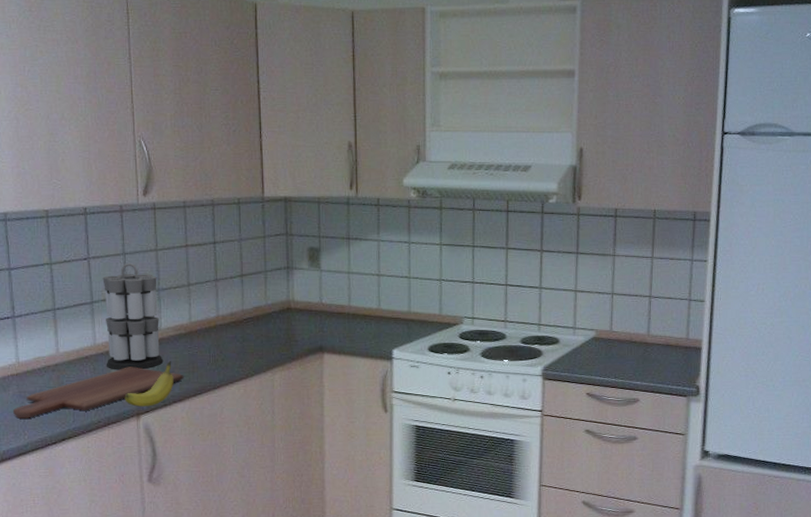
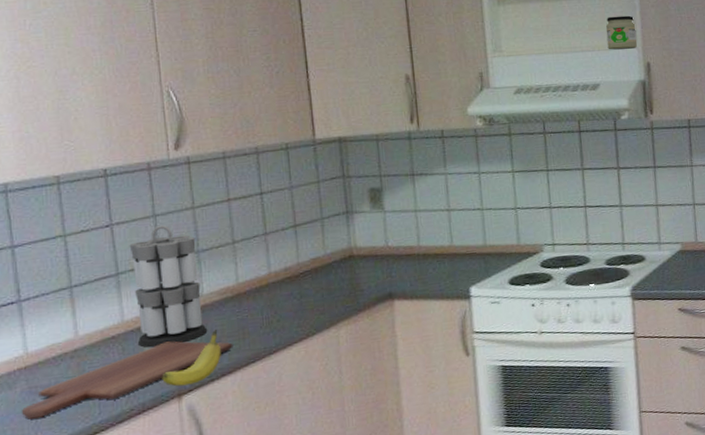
jar: none [542,98,573,132] -> present [606,15,637,50]

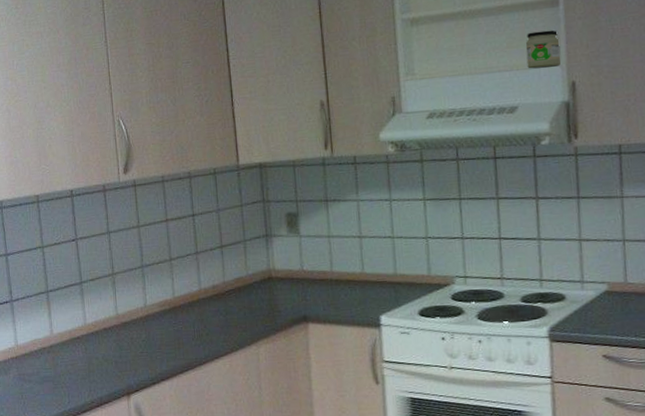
cutting board: present [21,341,233,420] -> none [13,345,171,401]
spice rack: present [129,225,208,347] -> none [90,241,150,349]
fruit: present [162,330,221,387] -> none [115,338,161,386]

